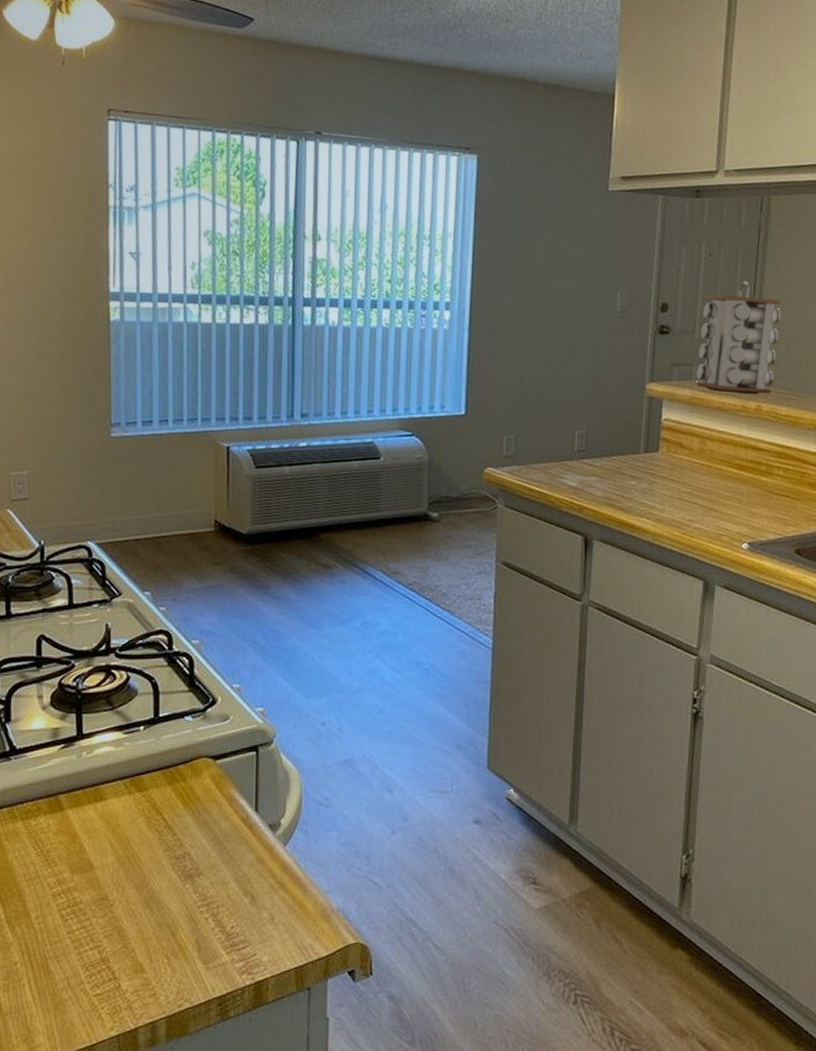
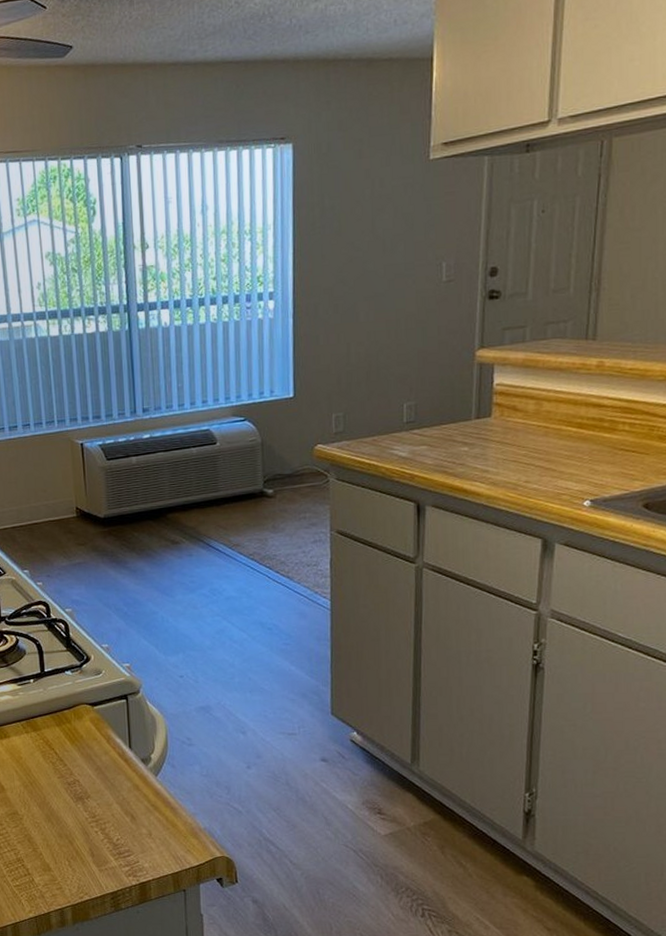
spice rack: present [696,281,782,395] -> none [530,233,626,352]

